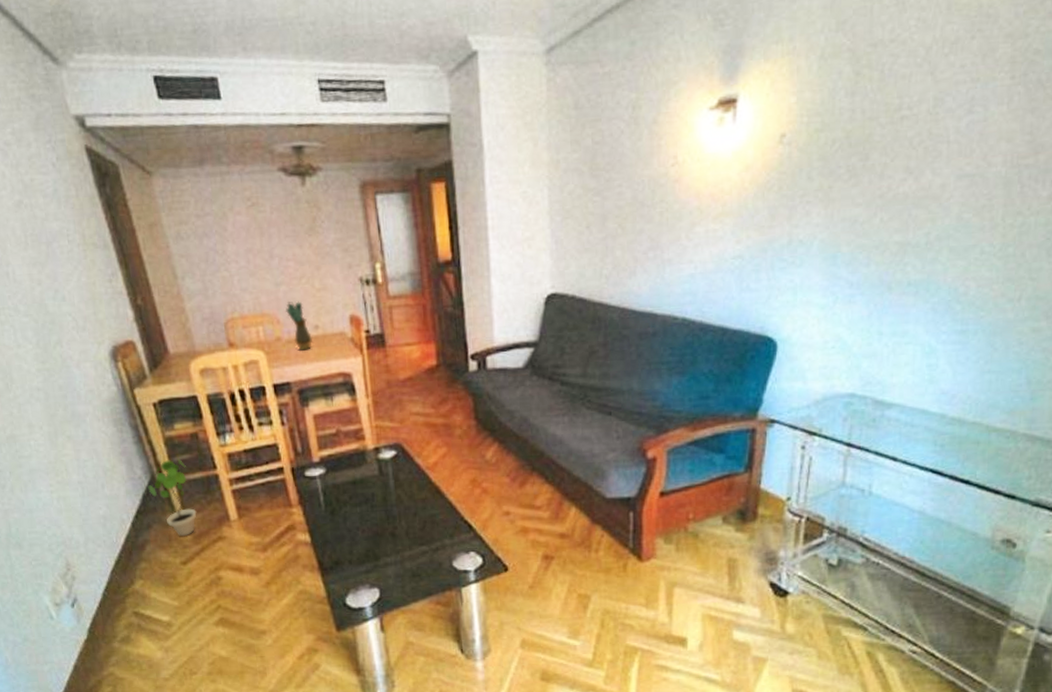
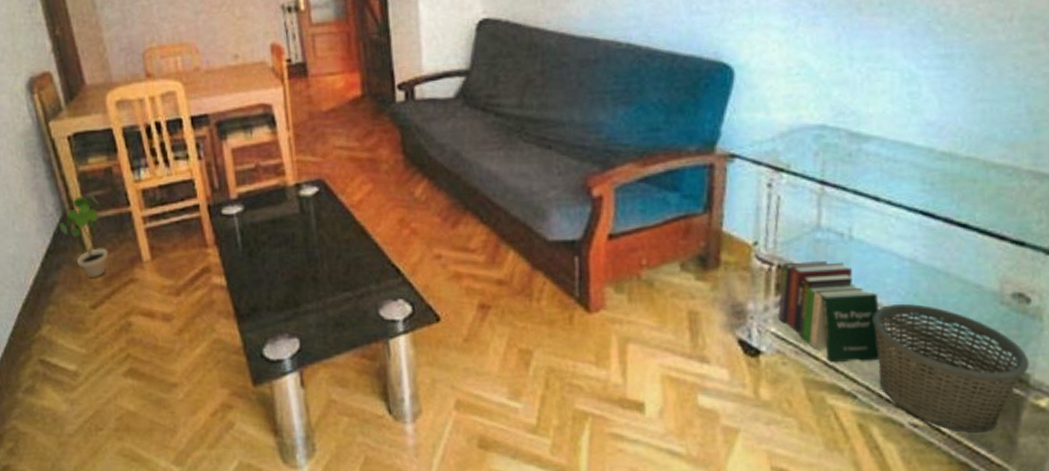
vase: present [285,301,313,351] -> none [204,30,233,81]
books: none [805,514,890,601] -> present [778,261,879,363]
basket: none [884,549,1011,657] -> present [872,303,1030,433]

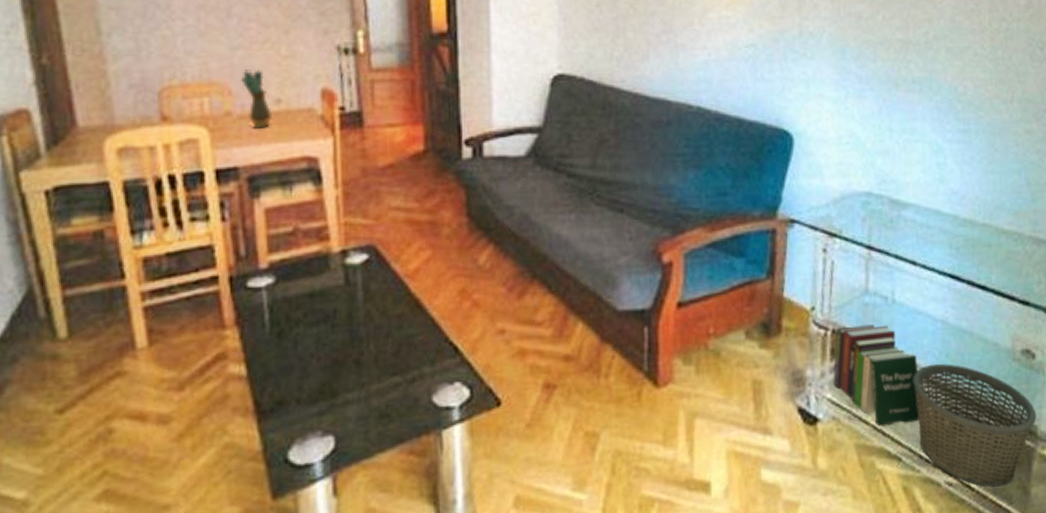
potted plant: present [59,194,109,279] -> none [20,265,89,374]
vase: none [204,30,233,81] -> present [240,69,273,129]

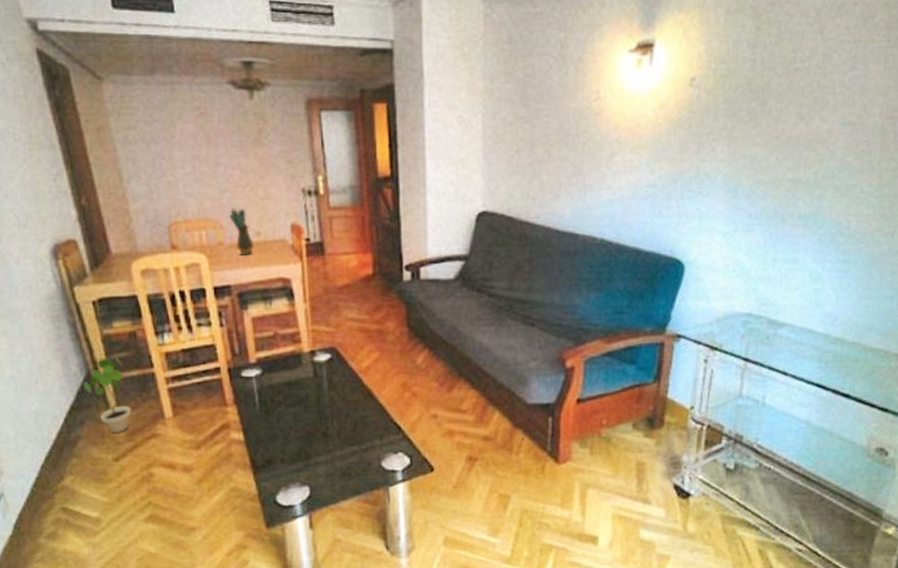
potted plant: none [20,265,89,374] -> present [83,356,132,434]
books: present [833,324,919,426] -> none [705,422,780,503]
basket: present [913,363,1037,487] -> none [775,456,884,555]

